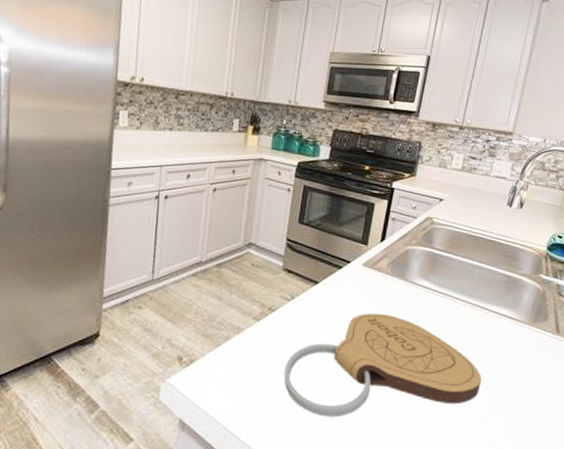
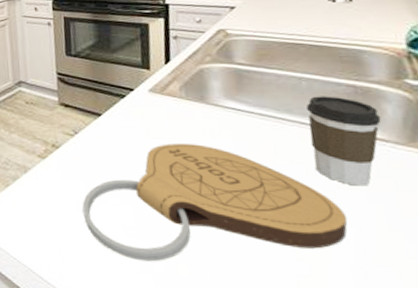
coffee cup: none [469,281,519,355] -> present [306,96,382,186]

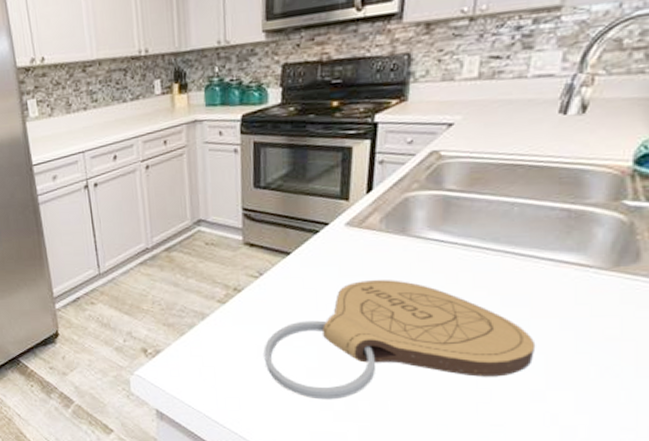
coffee cup: present [306,96,382,186] -> none [512,221,590,314]

